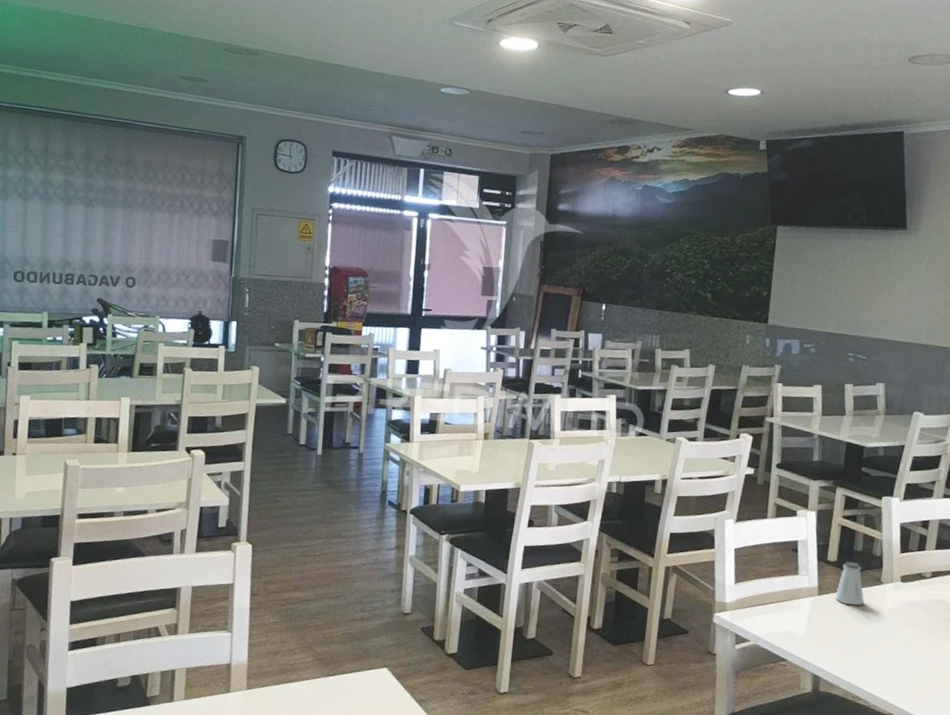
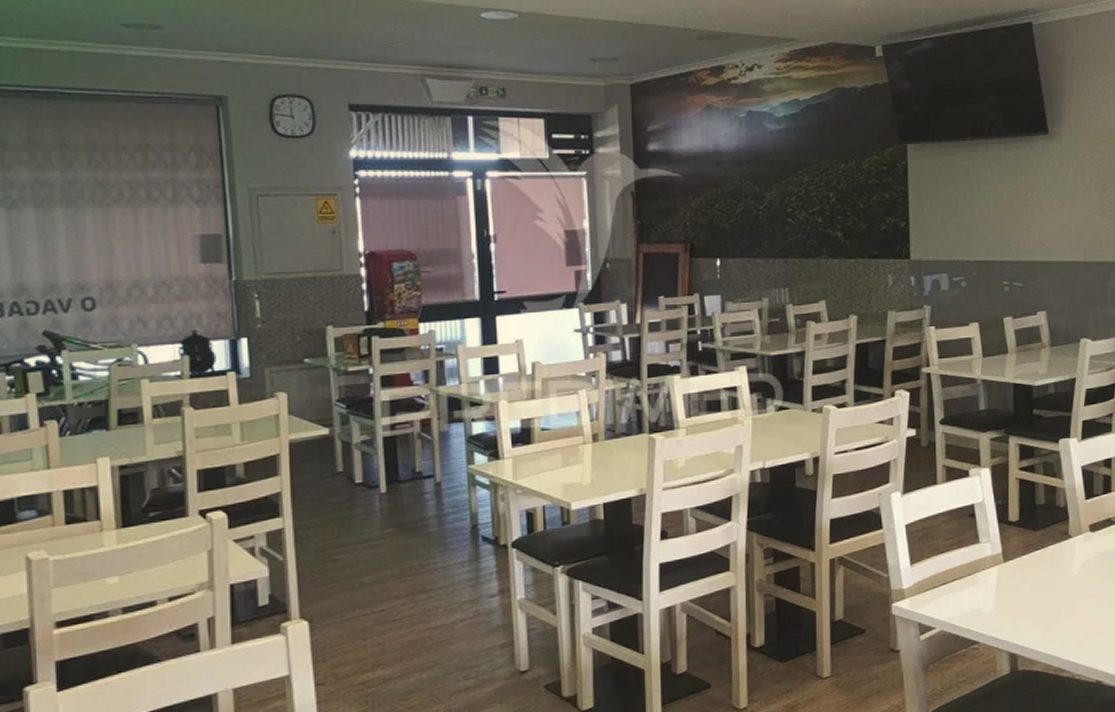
saltshaker: present [835,562,864,606] -> none [1022,518,1053,568]

